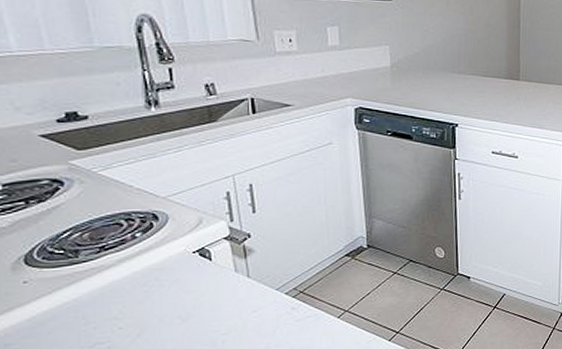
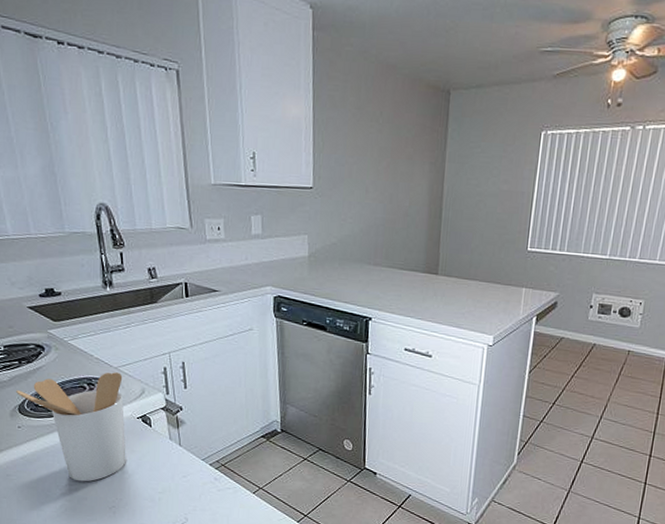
utensil holder: none [21,203,179,338] -> present [16,372,126,482]

